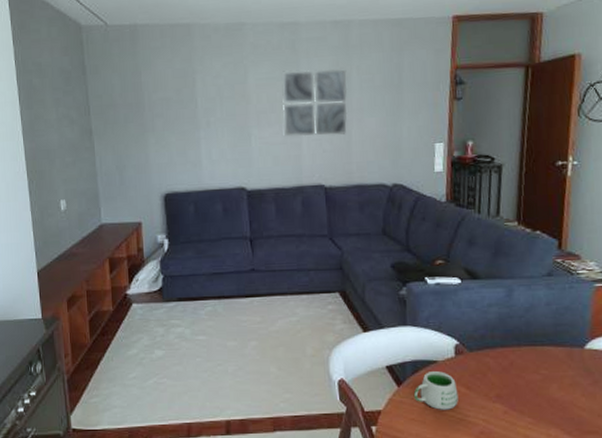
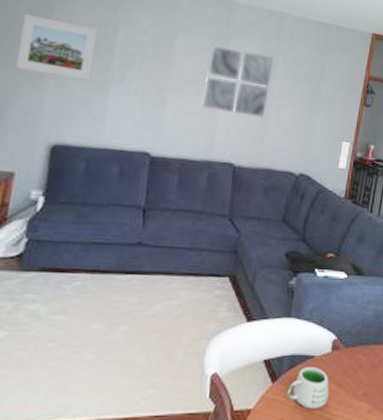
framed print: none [118,82,182,134] -> present [16,14,98,81]

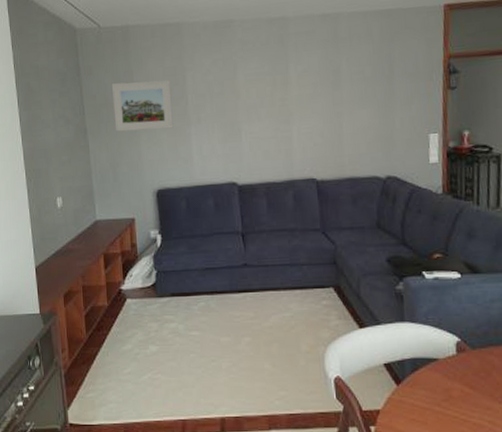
wall art: present [201,44,274,118] -> none [271,62,338,131]
mug: present [286,367,329,409] -> none [413,370,462,410]

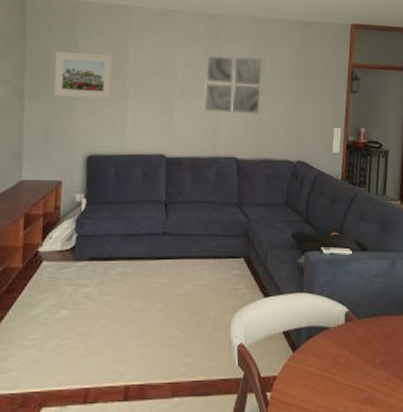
wall art: none [271,62,338,131] -> present [203,54,262,114]

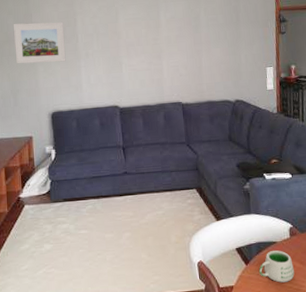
wall art: present [203,54,262,114] -> none [146,11,198,64]
mug: none [307,338,347,376] -> present [258,250,295,283]

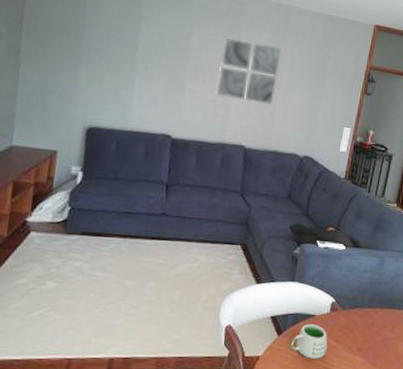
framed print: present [13,22,66,64] -> none [54,10,124,70]
wall art: none [146,11,198,64] -> present [215,36,282,104]

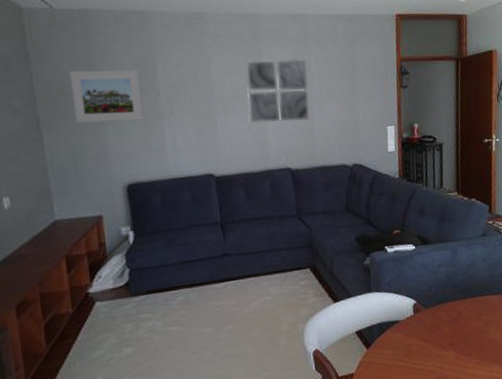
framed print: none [54,10,124,70] -> present [69,69,144,124]
mug: present [290,324,328,359] -> none [381,329,419,365]

